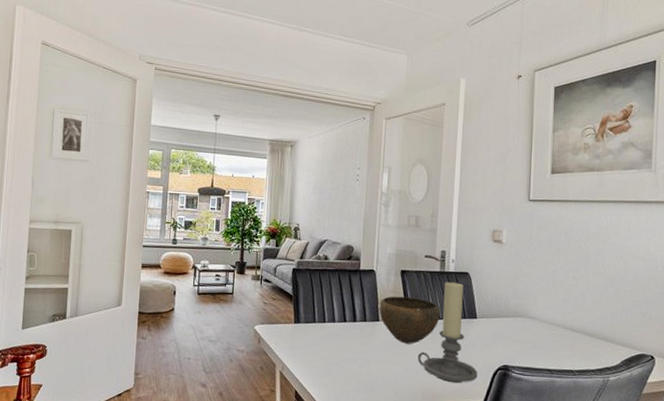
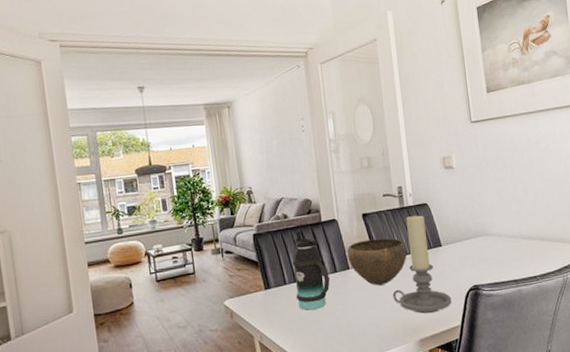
bottle: none [322,274,358,353] -> present [292,231,330,311]

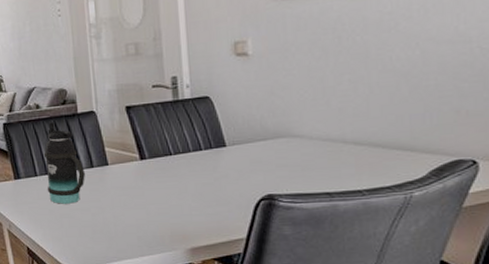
bowl: present [346,238,408,286] -> none [105,133,180,186]
candle holder: present [392,214,452,314] -> none [159,109,236,221]

